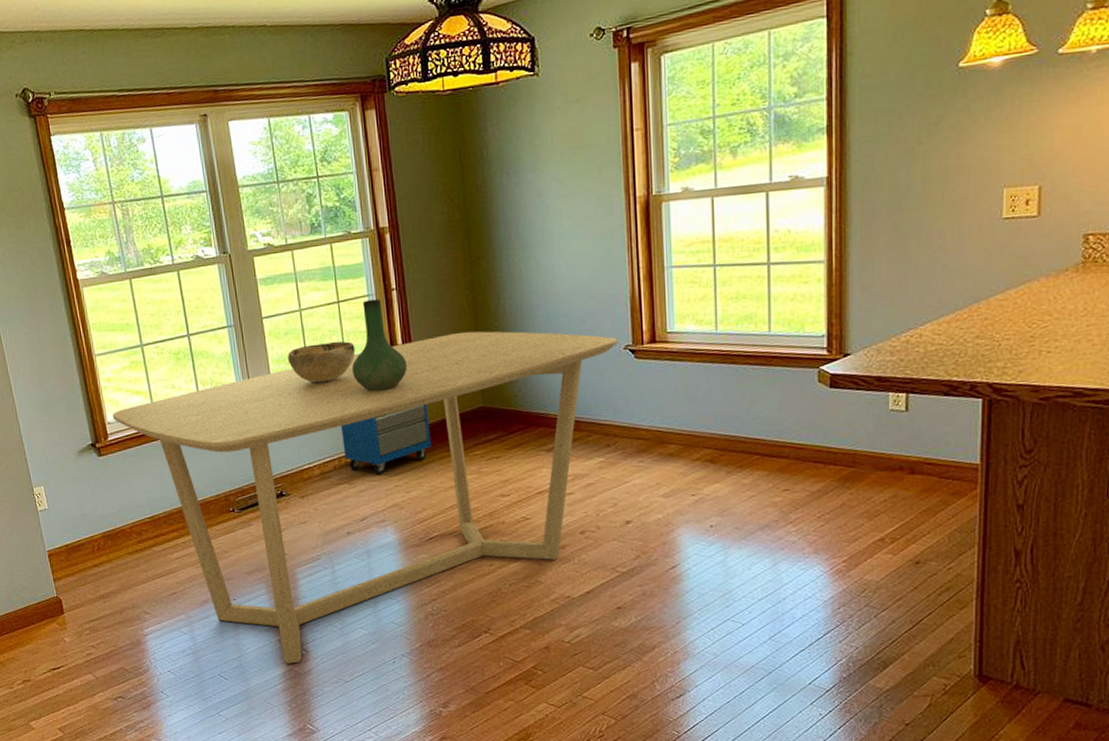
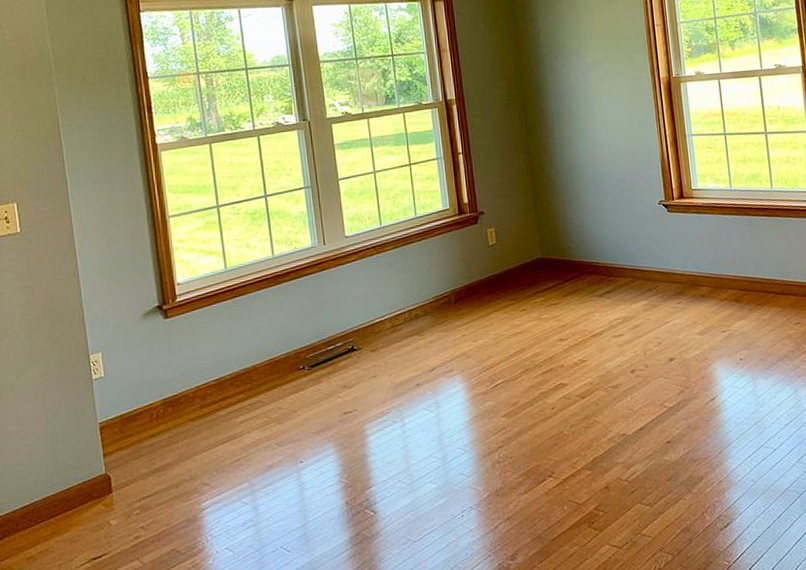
dining table: present [112,331,618,664] -> none [183,190,653,528]
decorative bowl: present [288,341,356,383] -> none [362,200,426,240]
cabinet: present [341,403,432,476] -> none [412,256,496,326]
vase: present [351,299,407,392] -> none [422,162,473,247]

